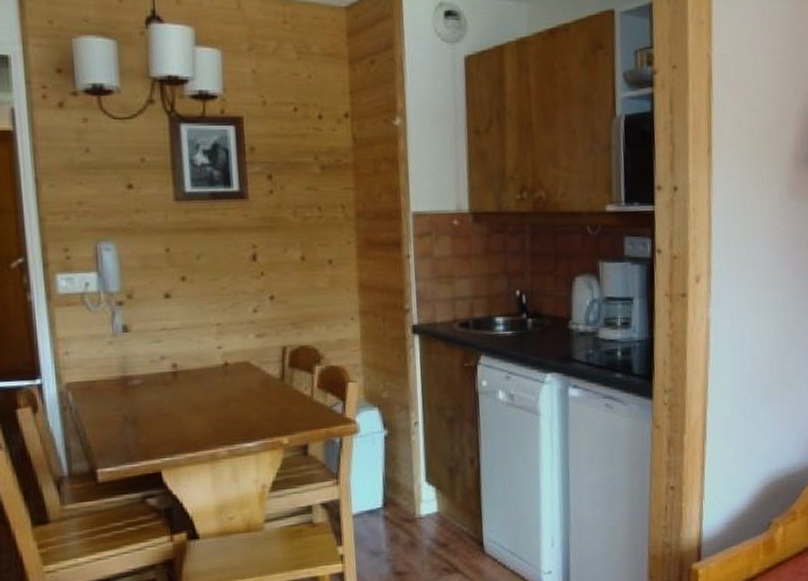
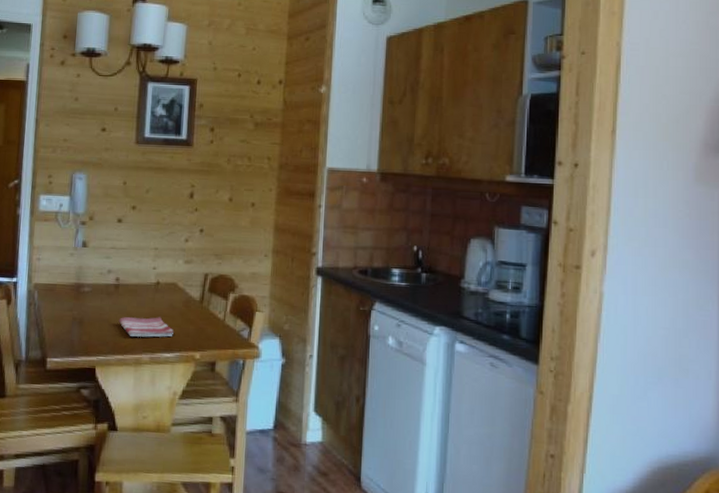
dish towel: none [182,403,253,430] -> present [118,317,174,338]

